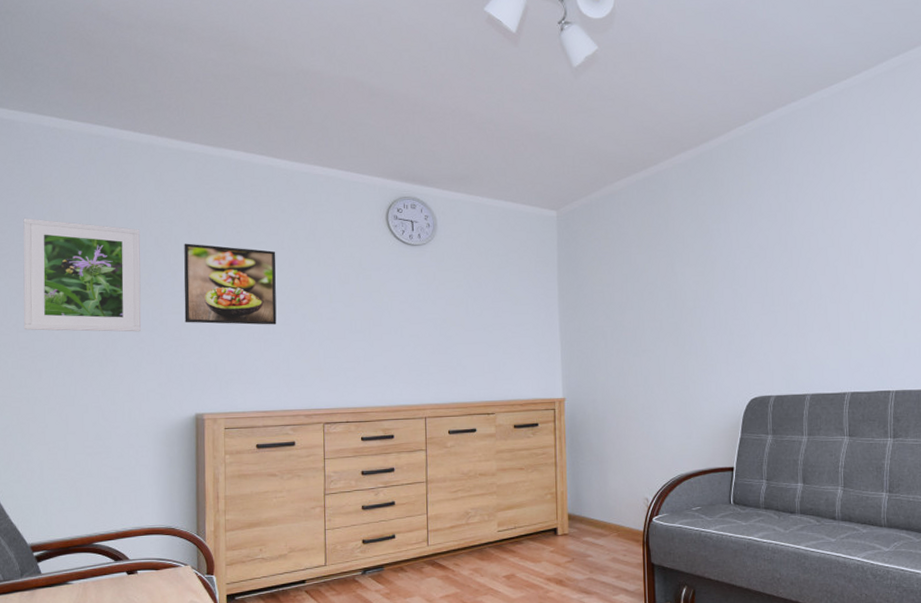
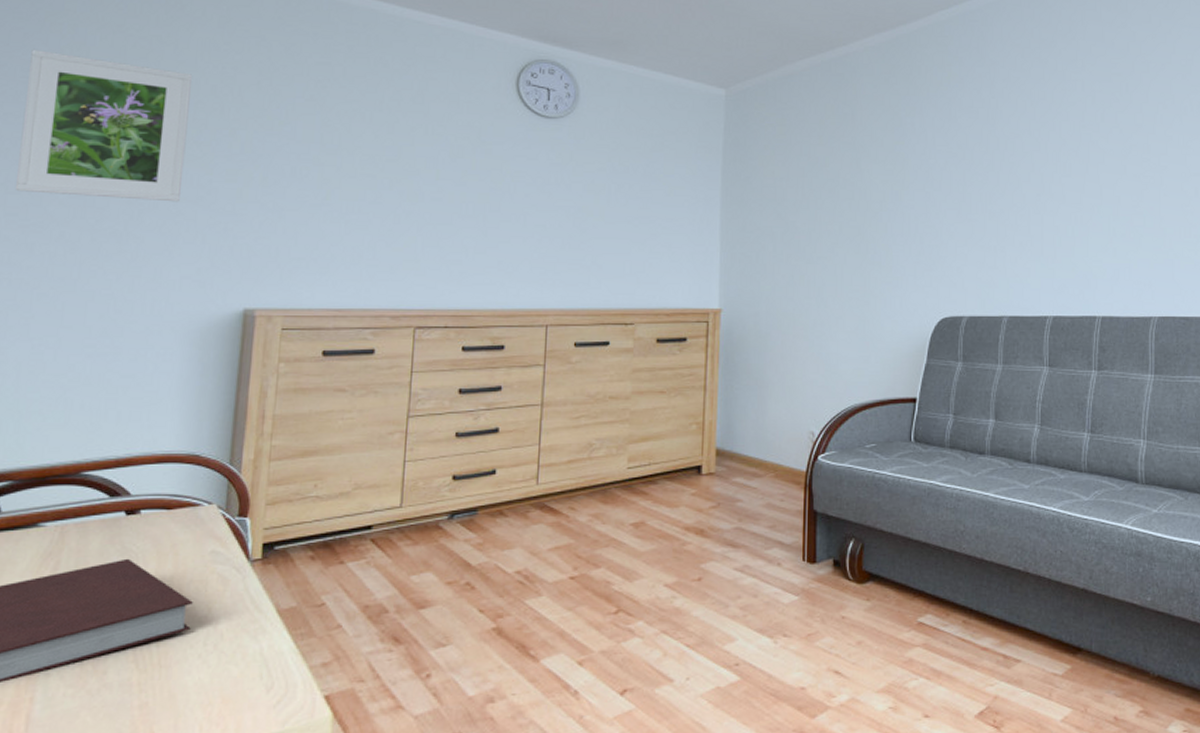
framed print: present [184,243,277,325] -> none [241,95,372,203]

